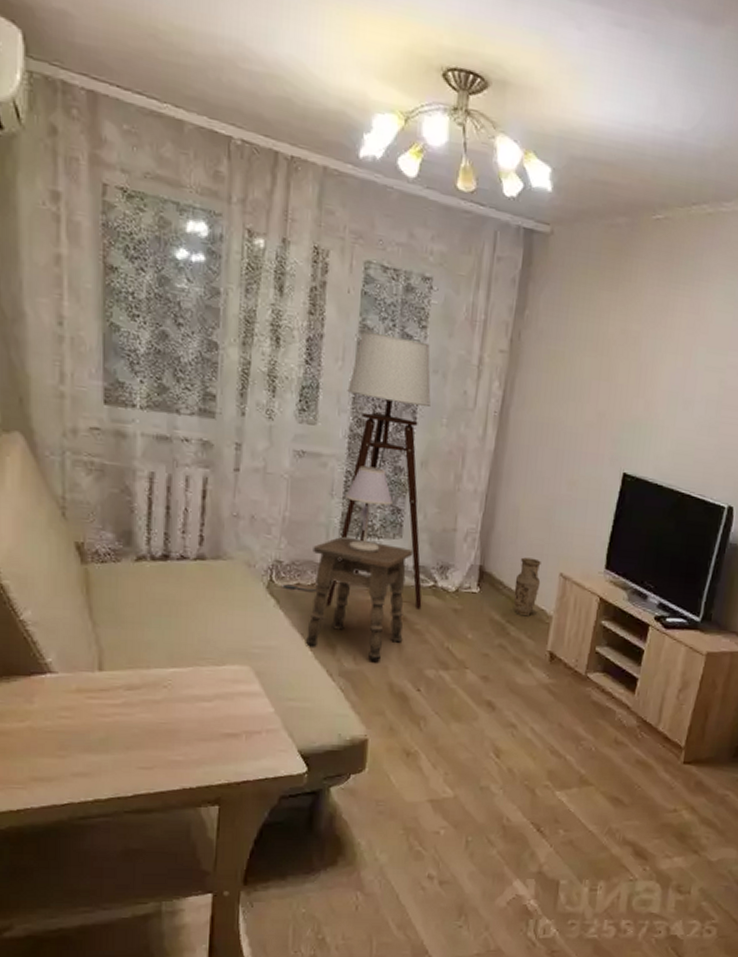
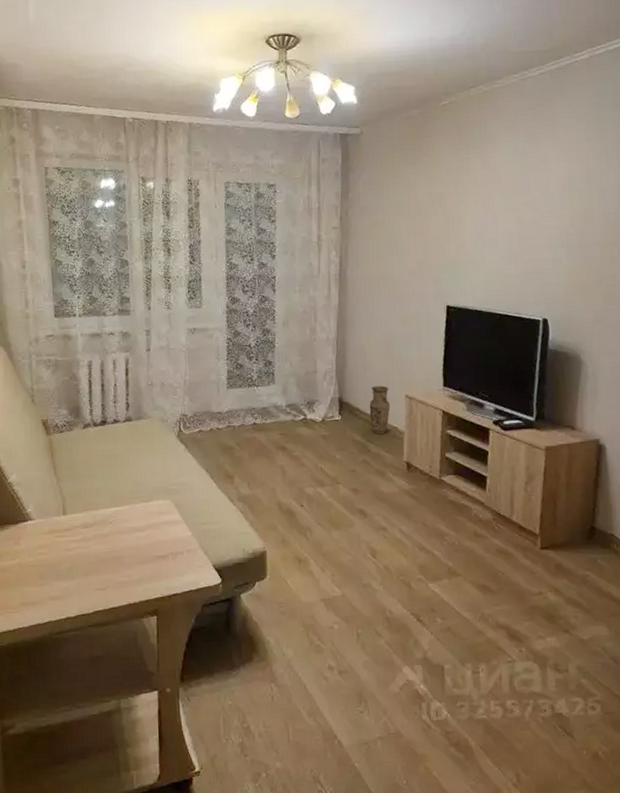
floor lamp: present [280,332,432,610] -> none [187,232,297,445]
side table: present [305,536,414,662] -> none [208,388,285,486]
table lamp: present [346,466,393,553] -> none [229,332,265,399]

